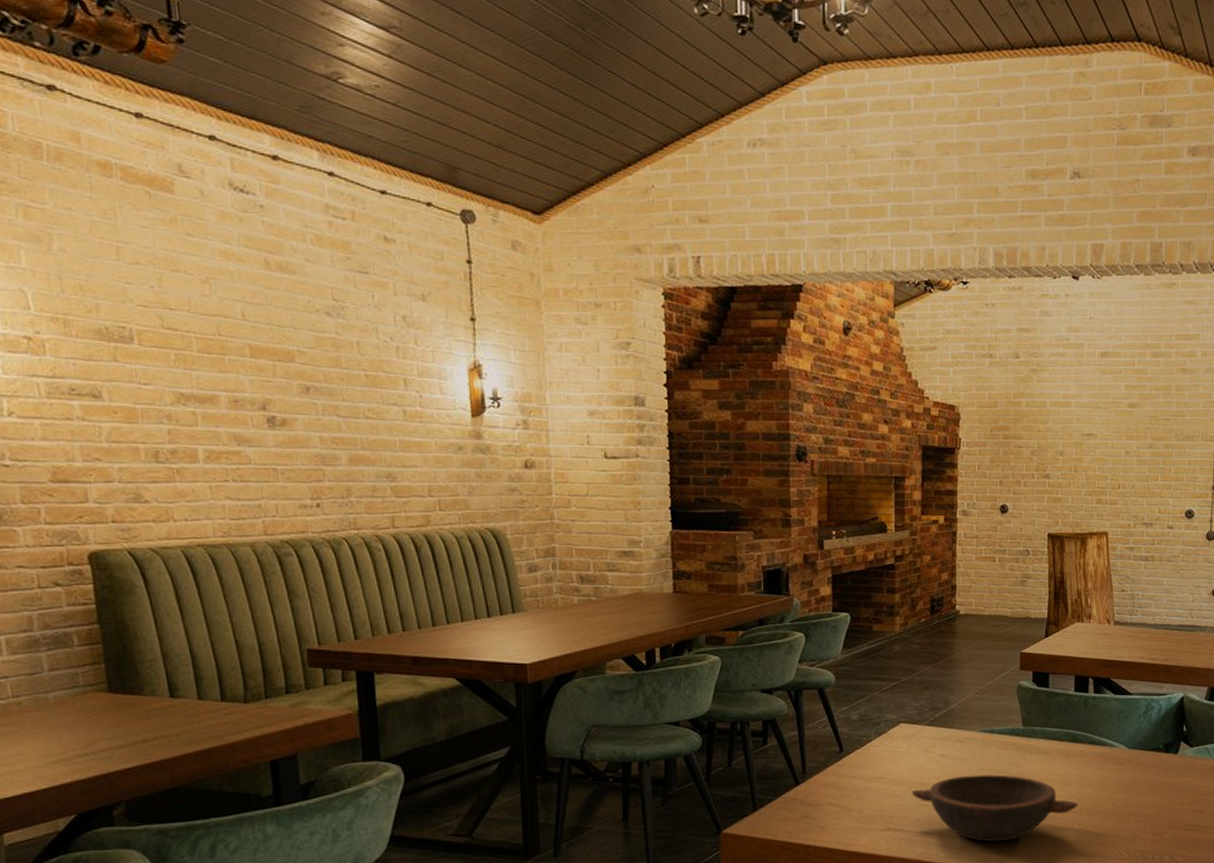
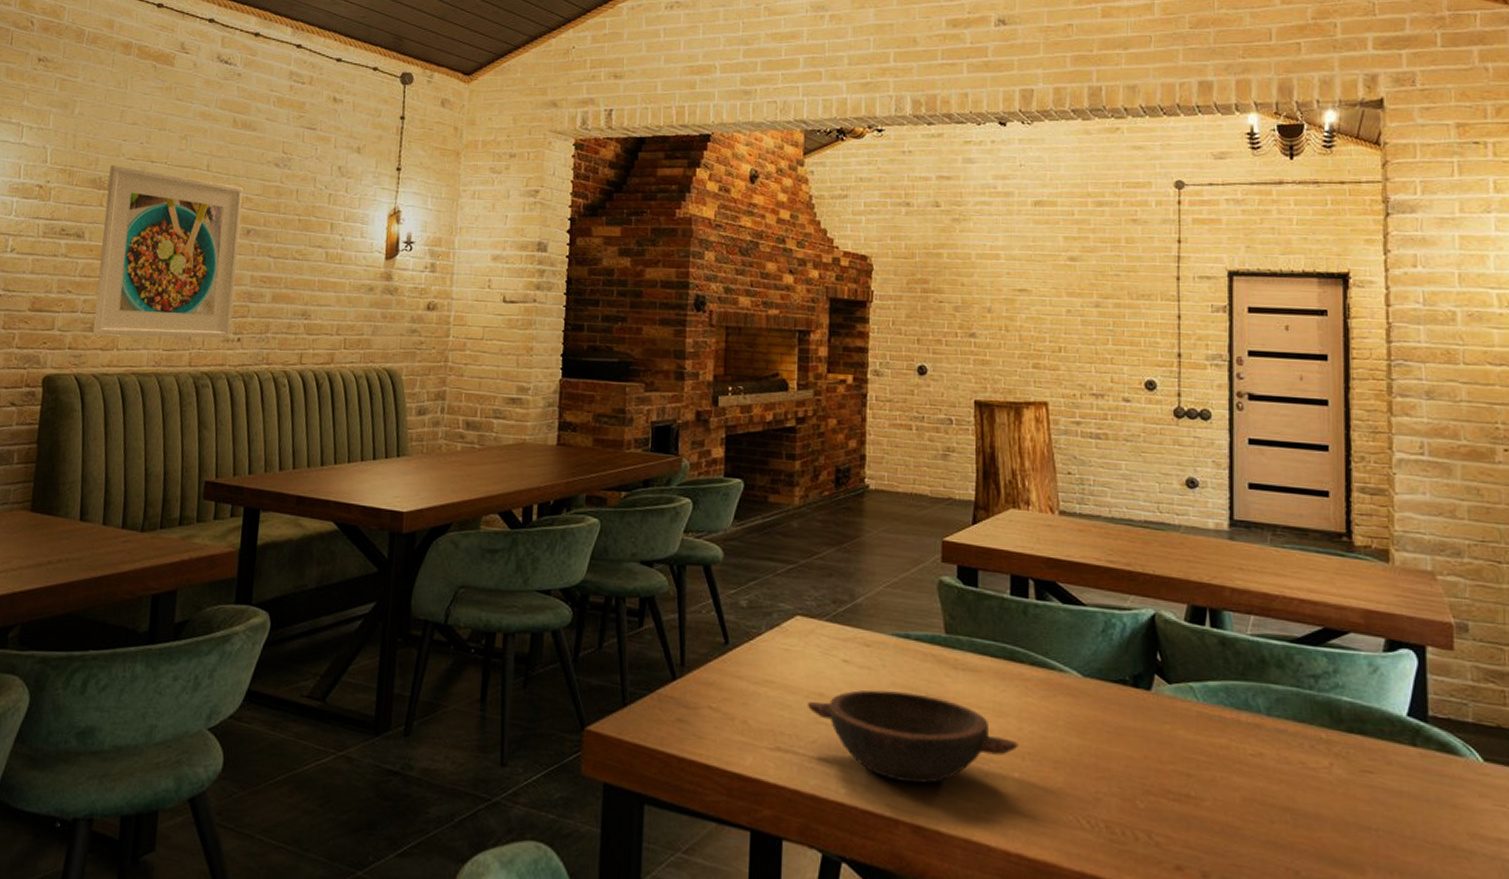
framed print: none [117,312,308,506] -> present [92,165,243,339]

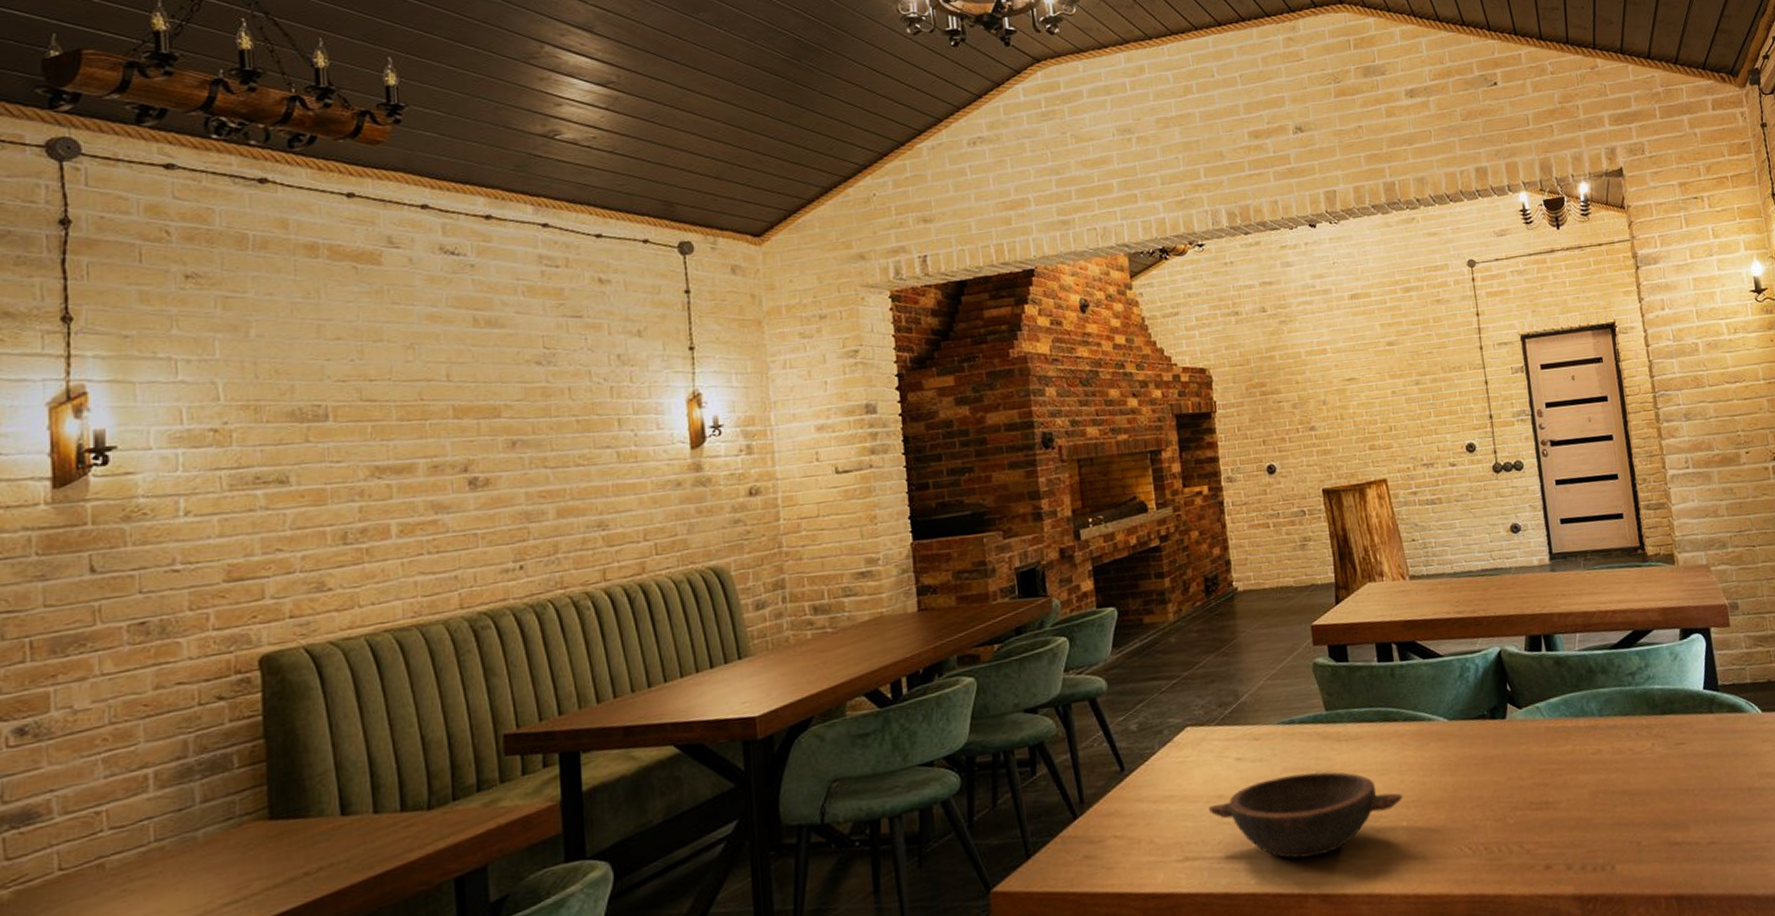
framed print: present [92,165,243,339] -> none [313,390,510,595]

